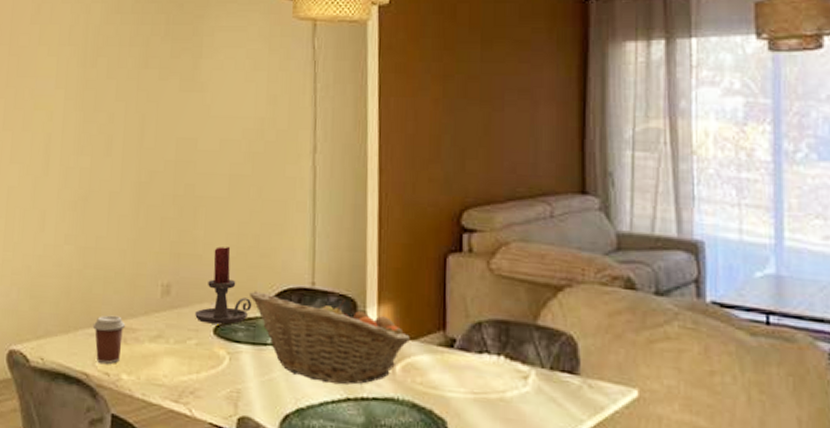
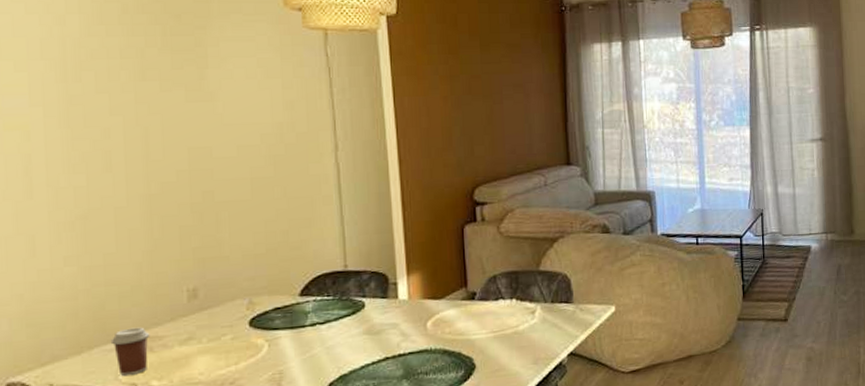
candle holder: present [195,247,252,325] -> none [228,245,287,318]
fruit basket: present [250,291,411,385] -> none [284,275,439,349]

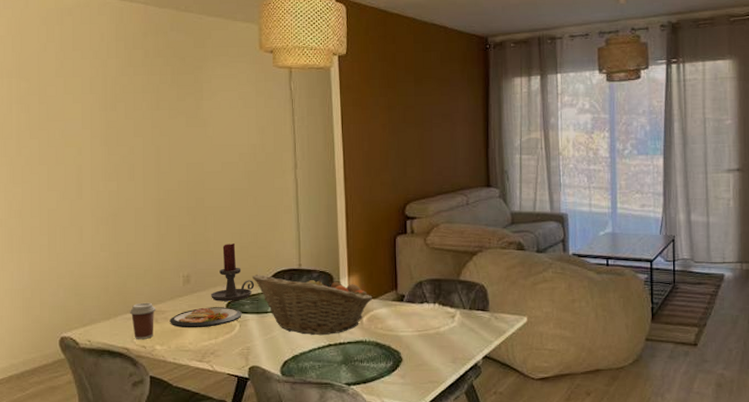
dish: none [170,324,271,356] -> present [170,307,242,328]
candle holder: none [228,245,287,318] -> present [211,244,255,301]
fruit basket: none [284,275,439,349] -> present [252,274,373,336]

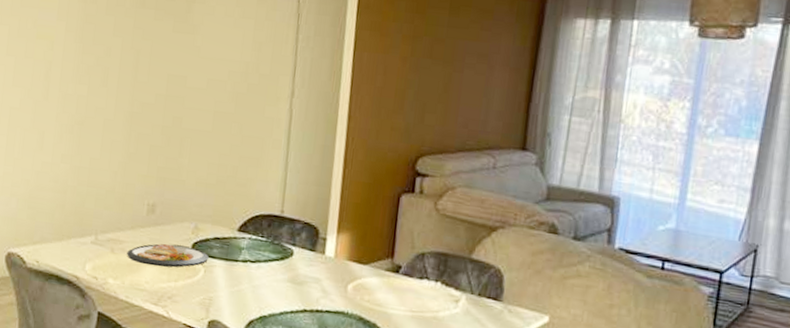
coffee cup: present [129,302,156,340] -> none [84,227,114,270]
candle holder: present [211,244,255,301] -> none [176,174,228,242]
fruit basket: present [252,274,373,336] -> none [226,215,363,299]

